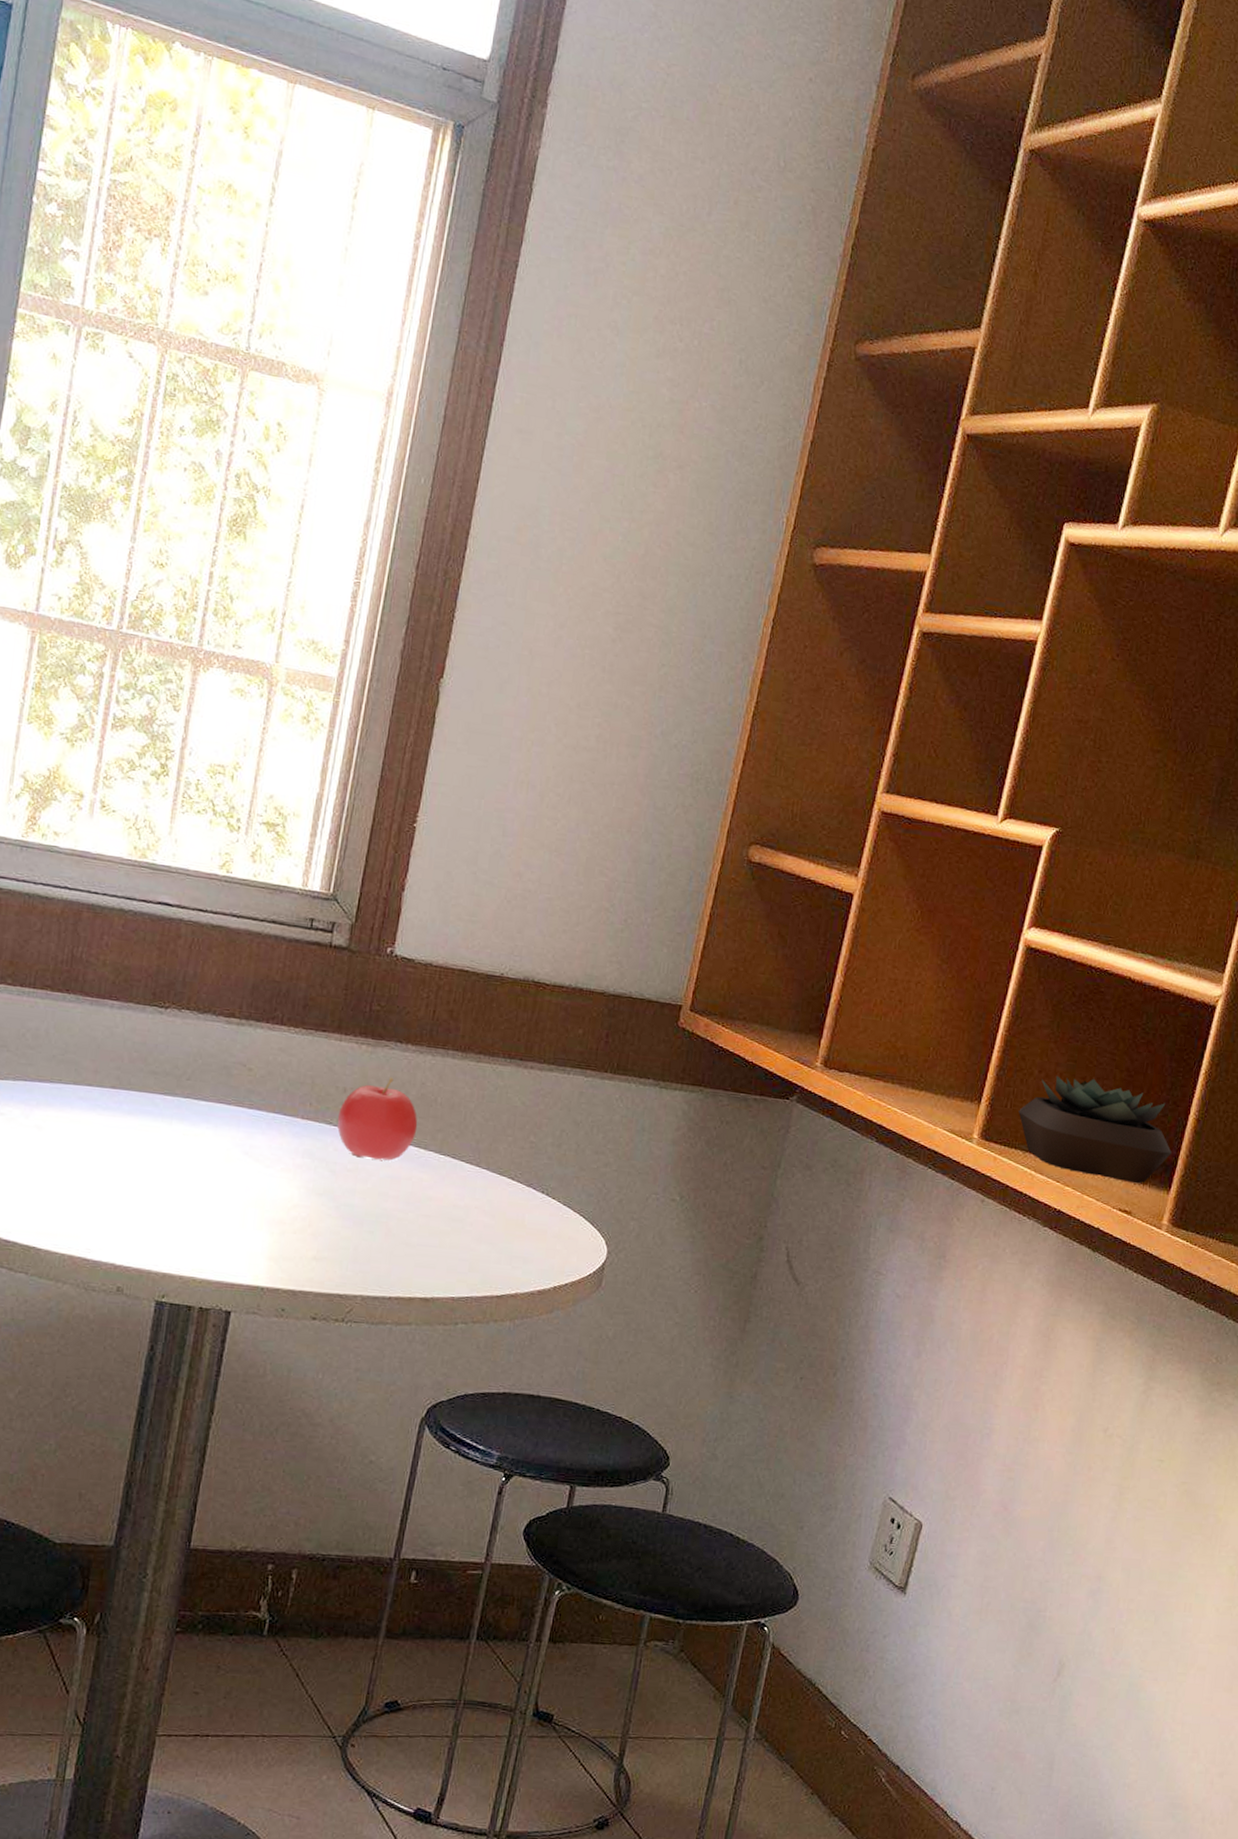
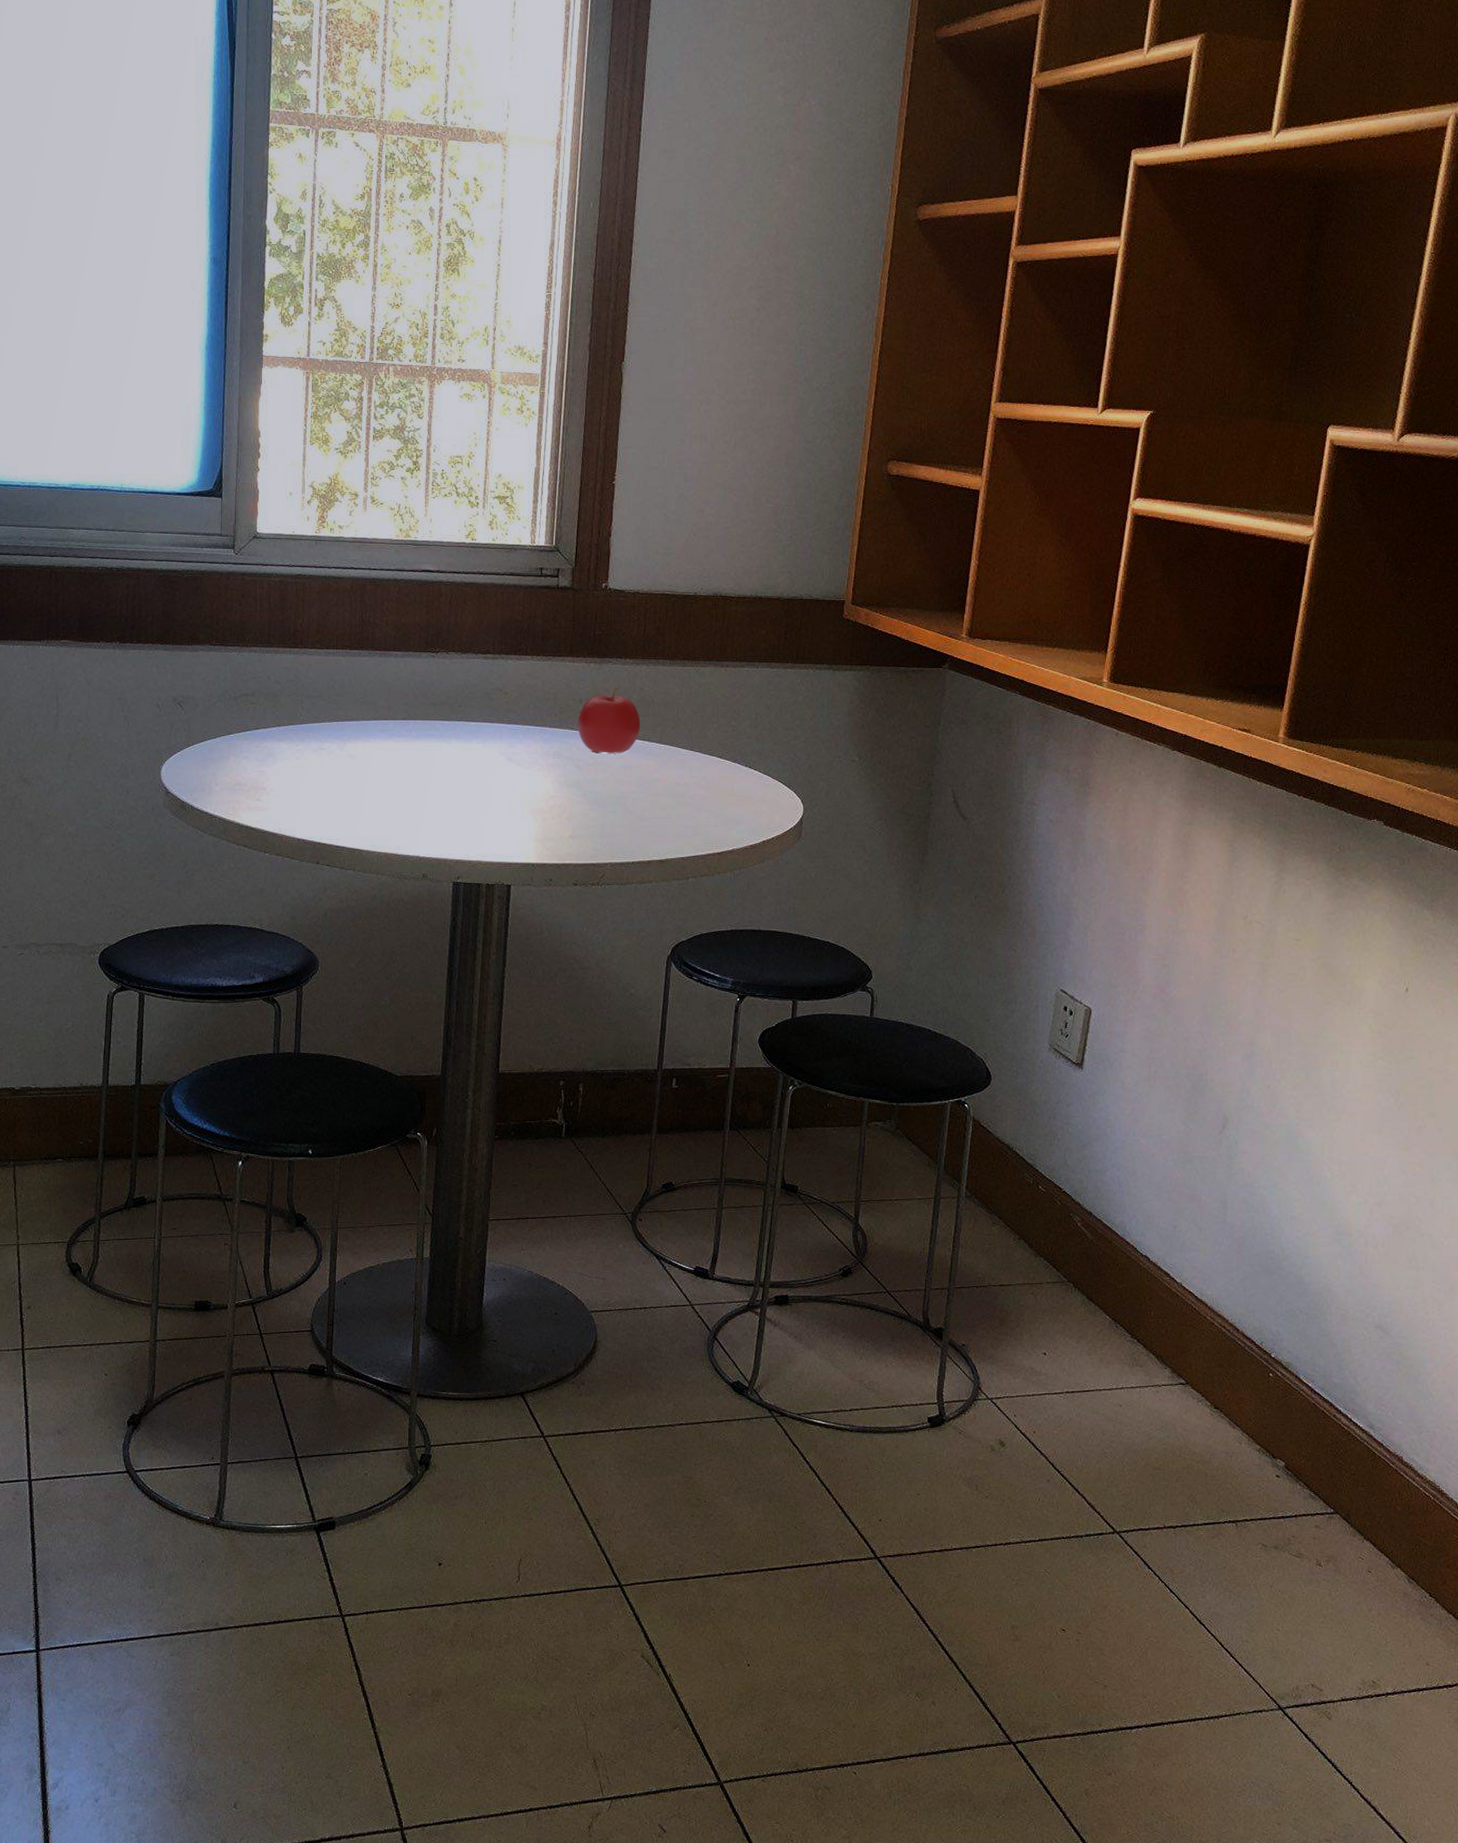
succulent plant: present [1018,1075,1172,1183] -> none [1141,620,1281,704]

